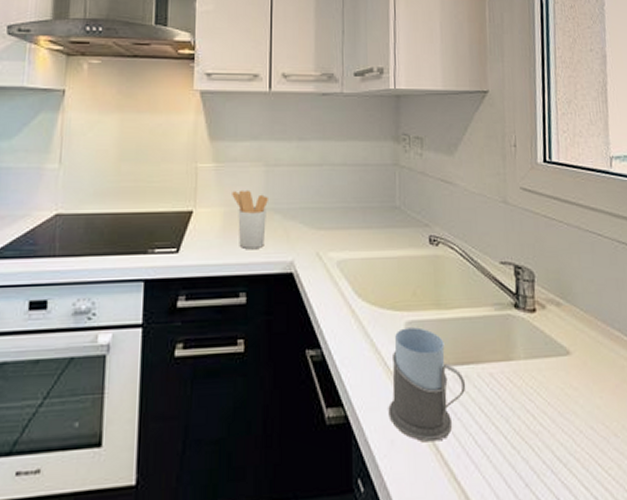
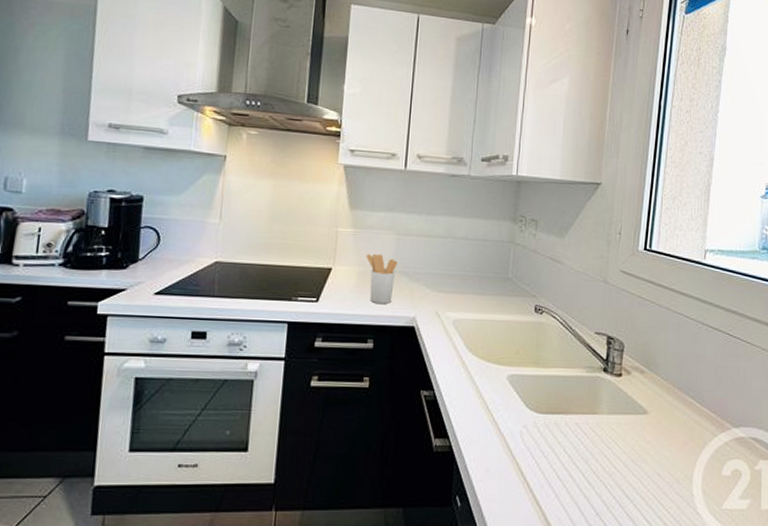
mug: present [388,327,466,442] -> none [486,380,555,473]

